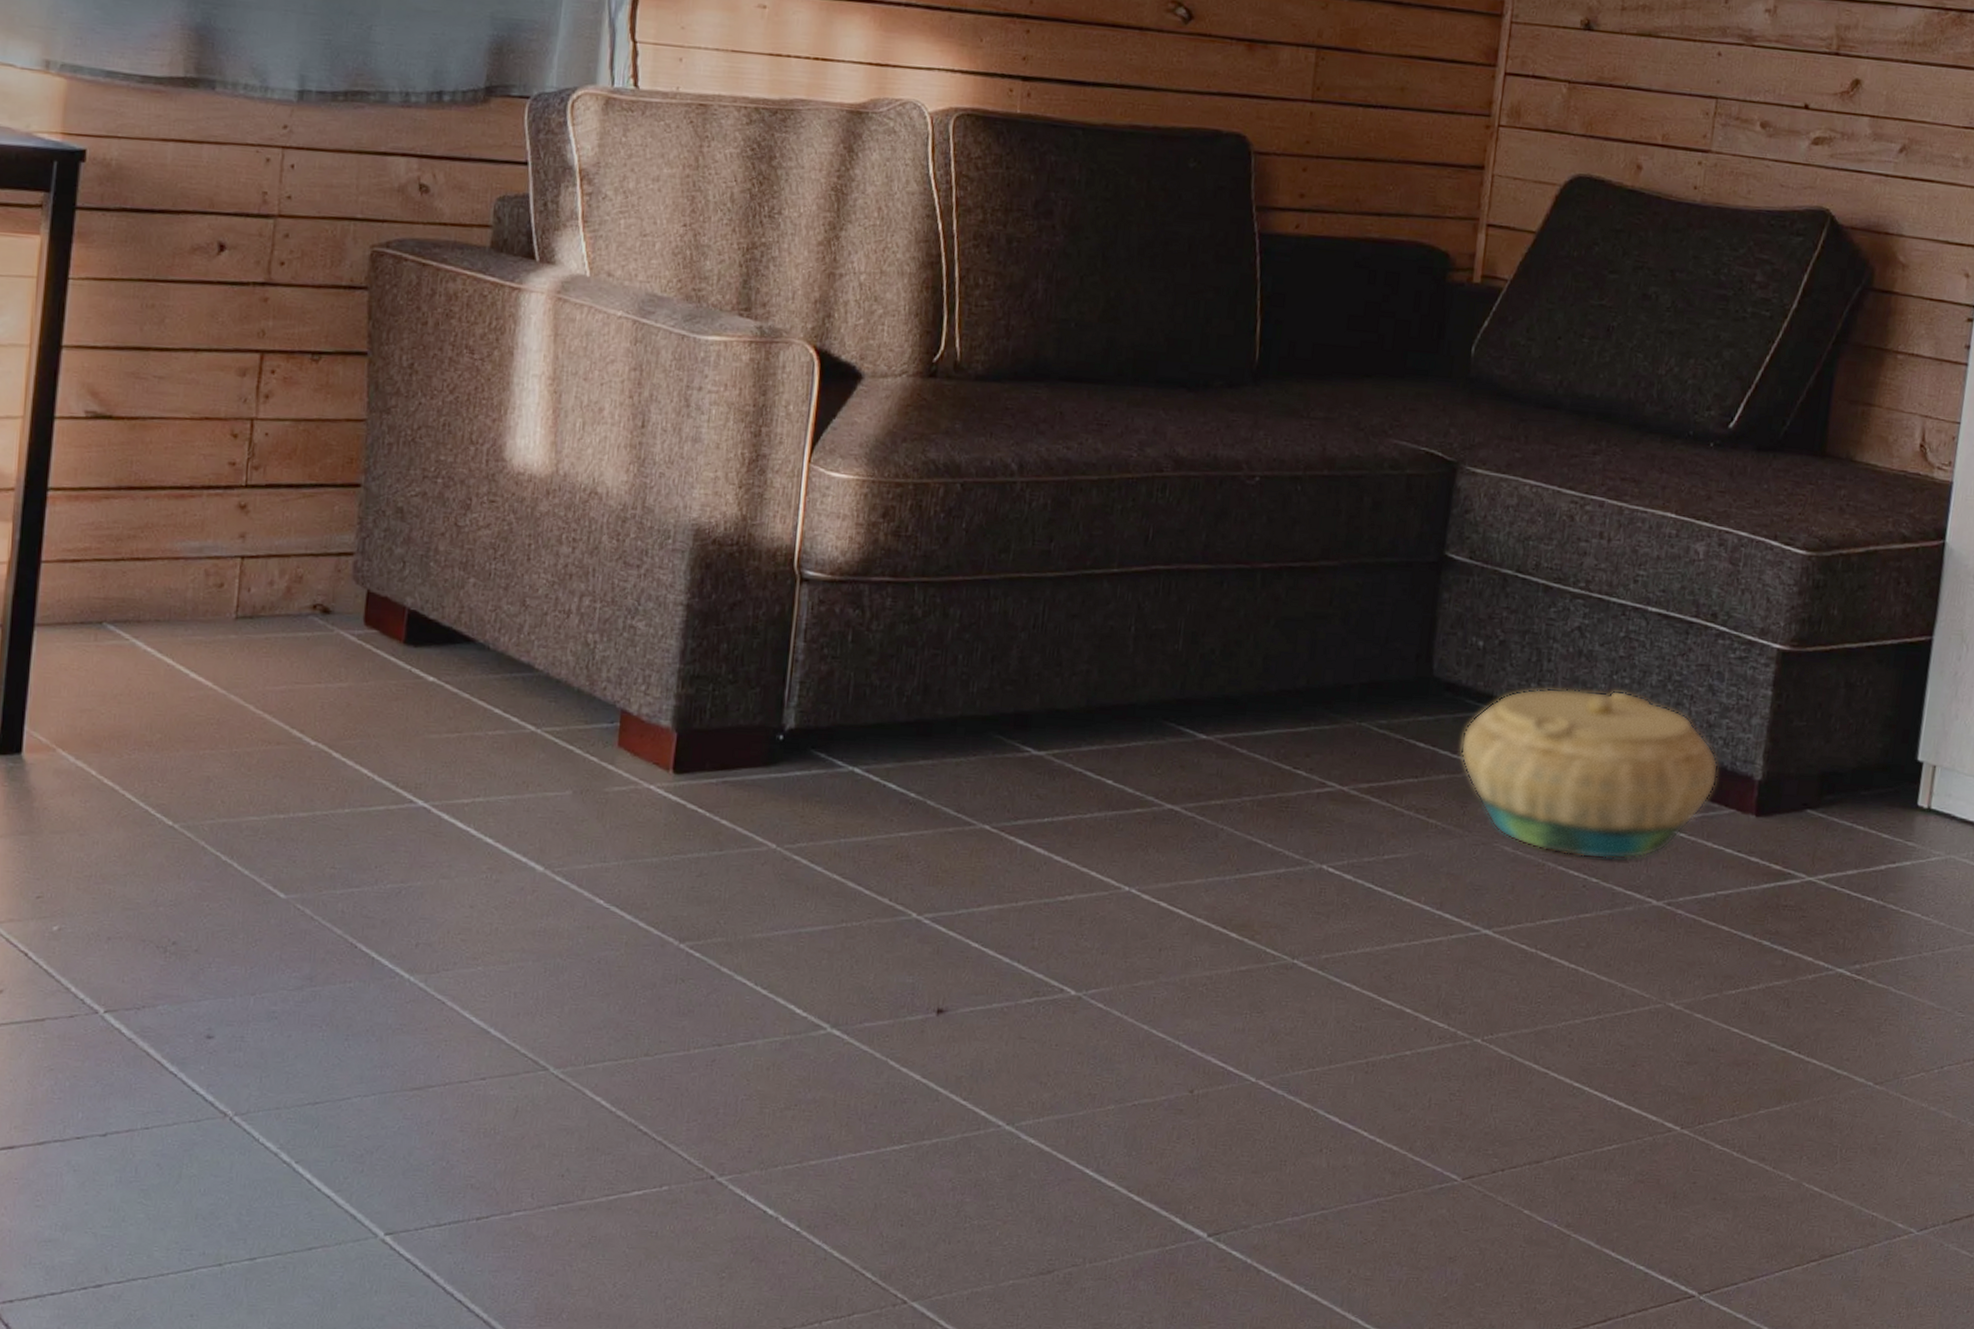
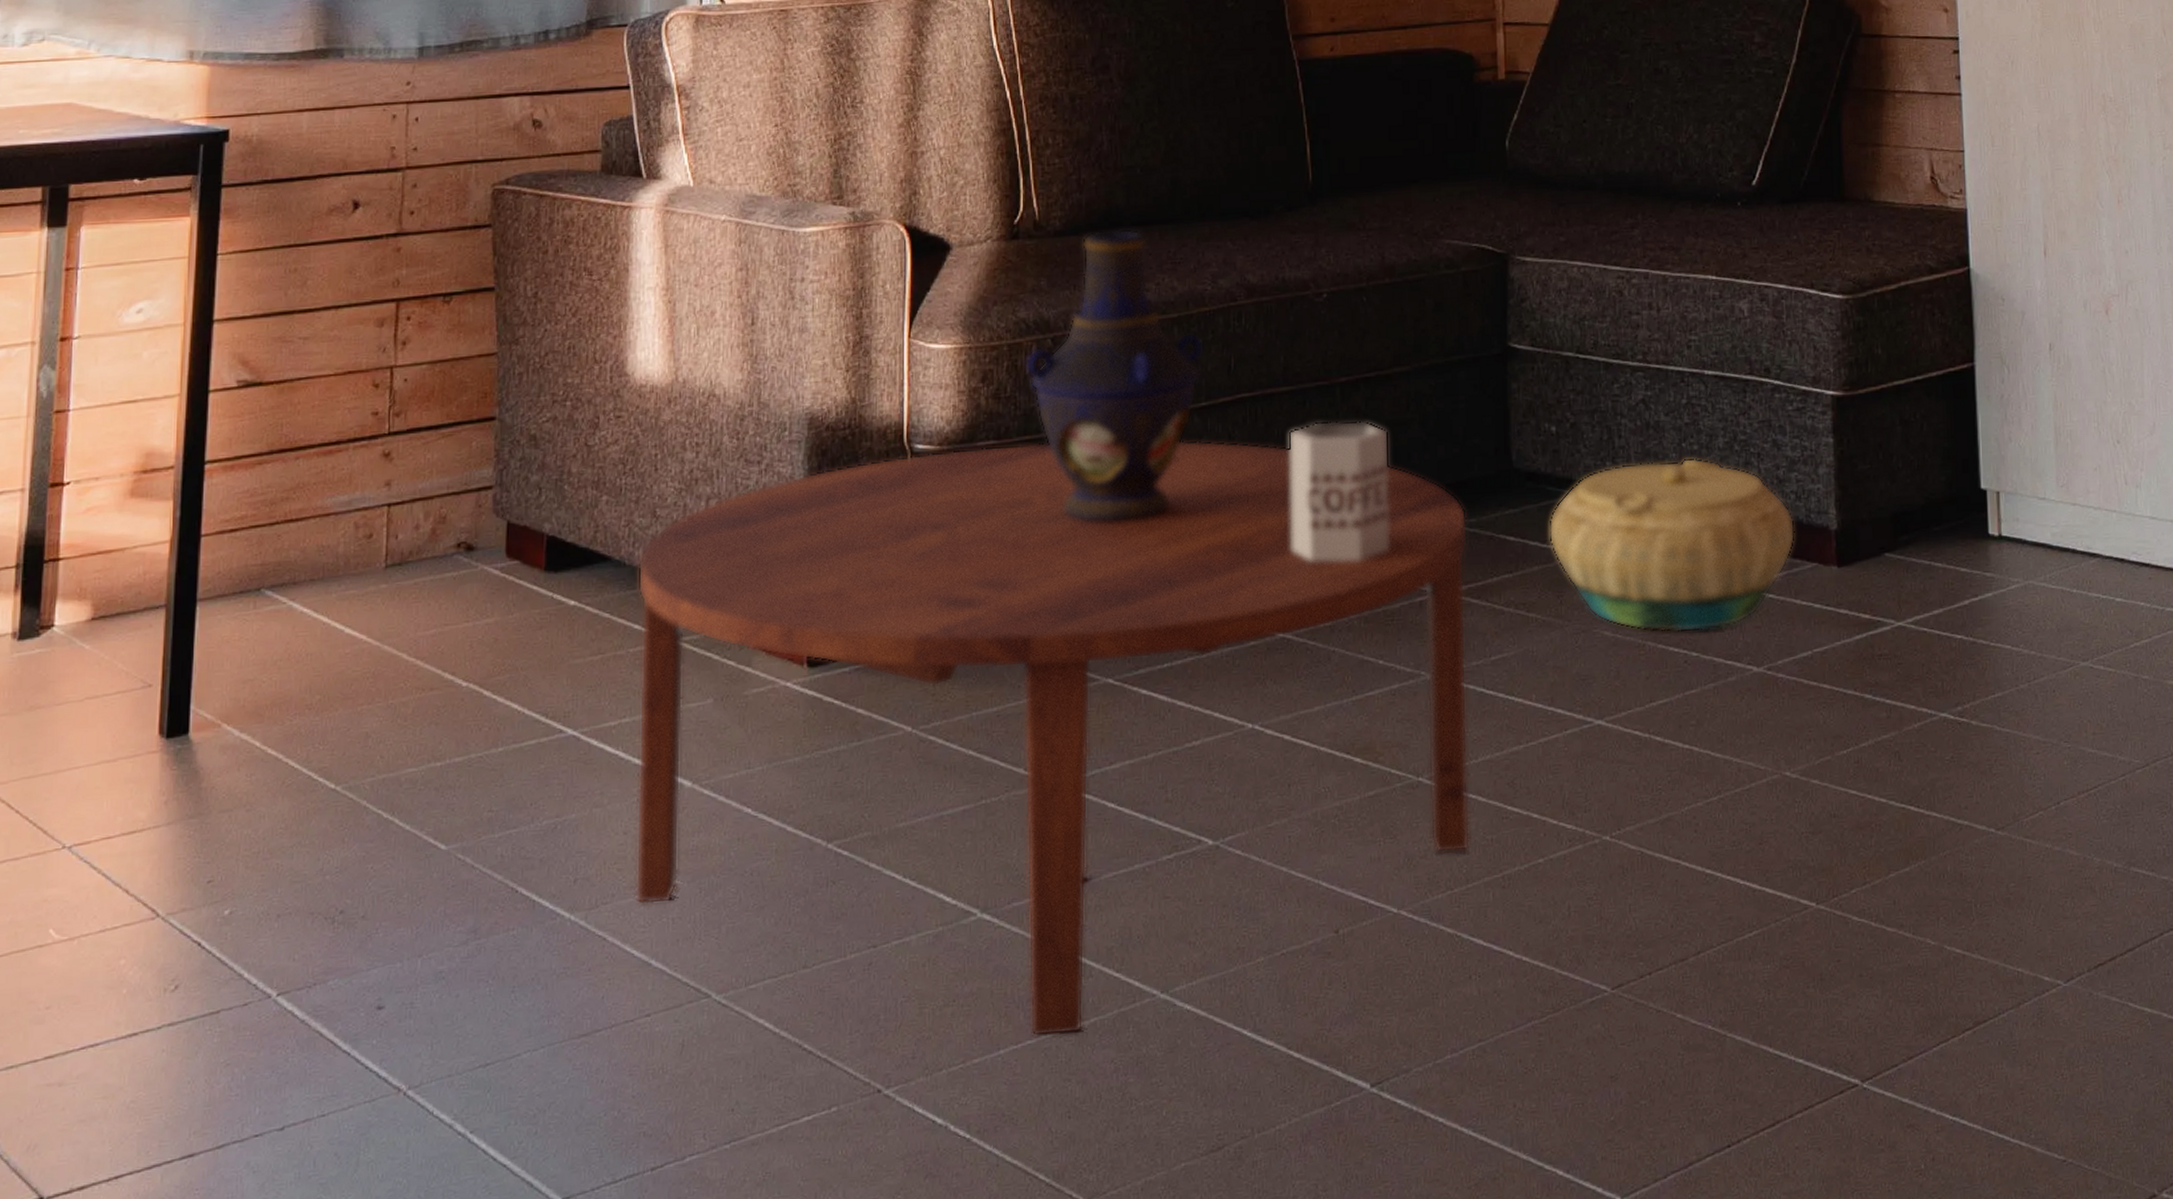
coffee table: none [477,580,1378,1151] -> present [635,439,1471,1037]
vase: none [930,380,1123,676] -> present [1026,229,1204,523]
mug: none [1191,603,1308,746] -> present [1287,420,1391,562]

